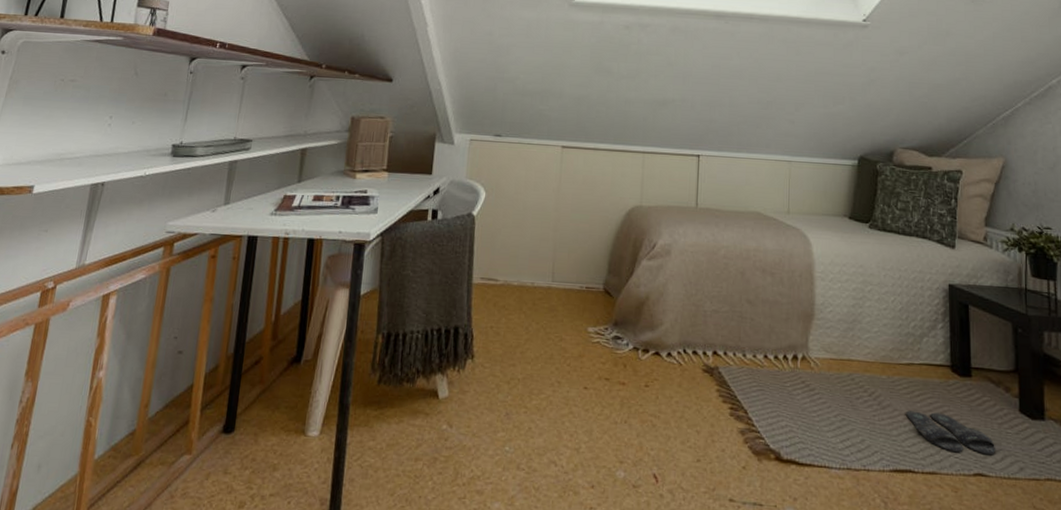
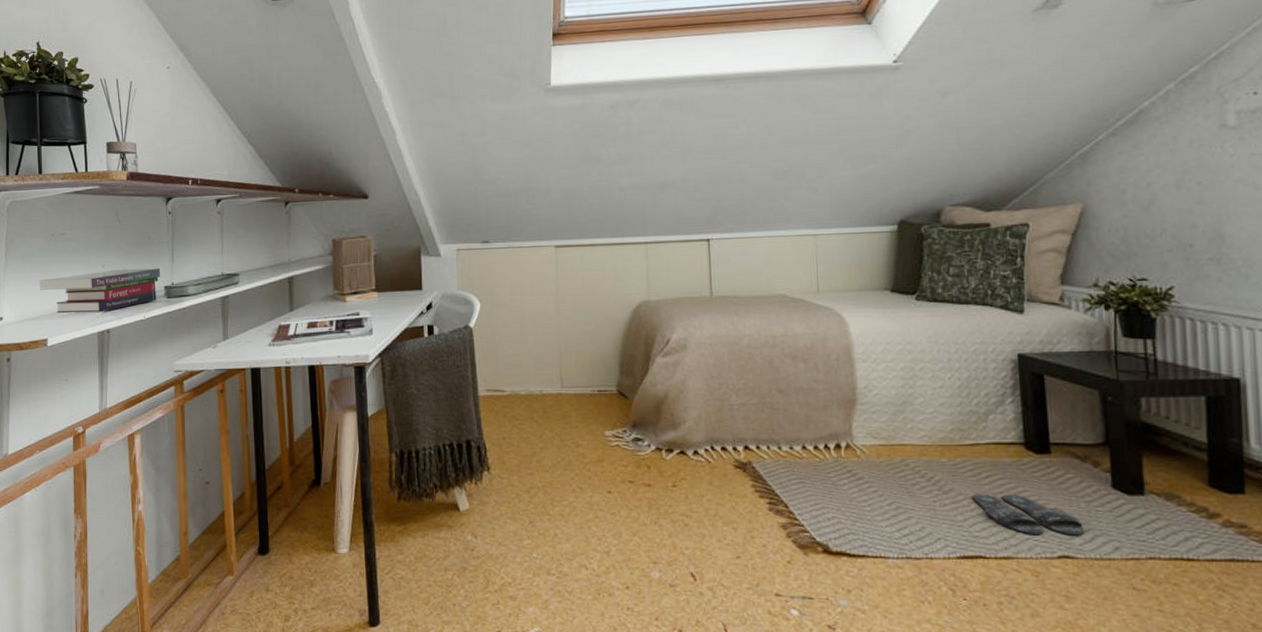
books: none [36,122,171,164] -> present [39,268,161,314]

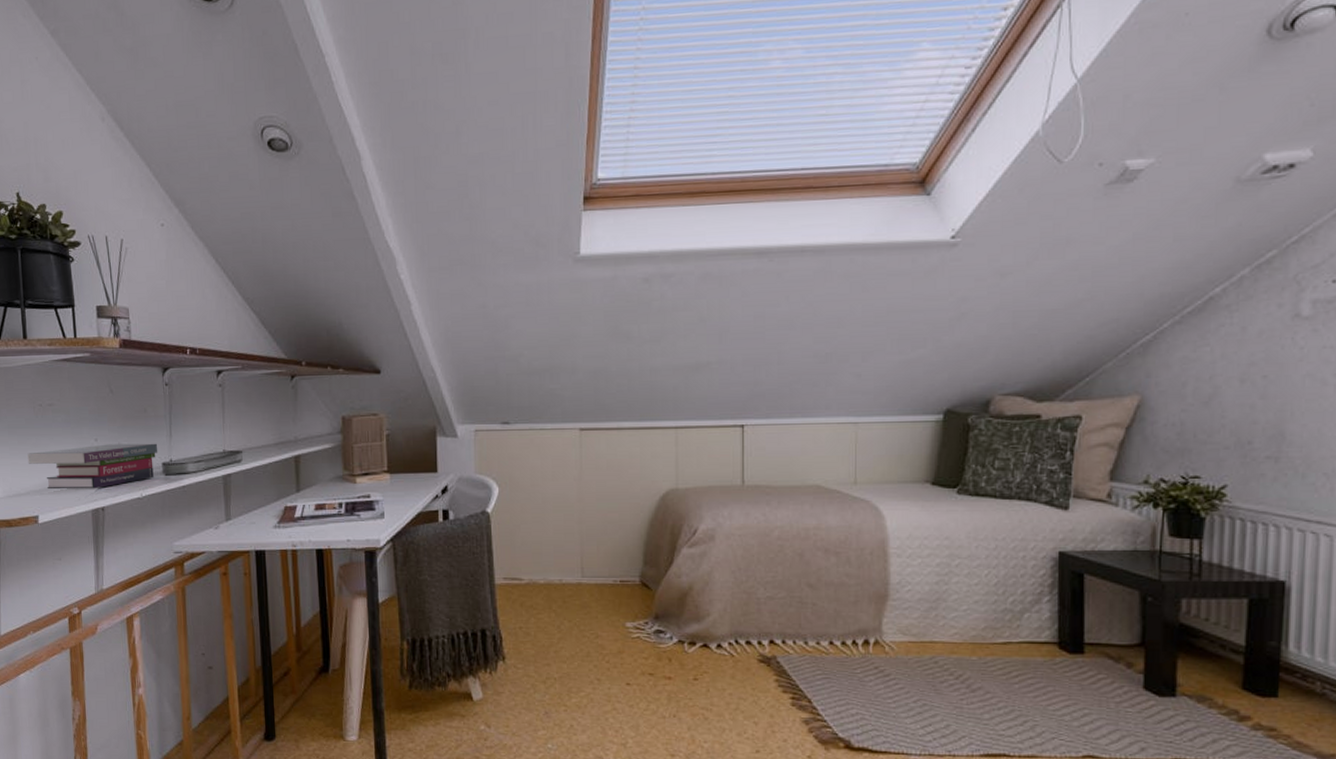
slippers: present [972,494,1083,536] -> none [1001,692,1111,736]

